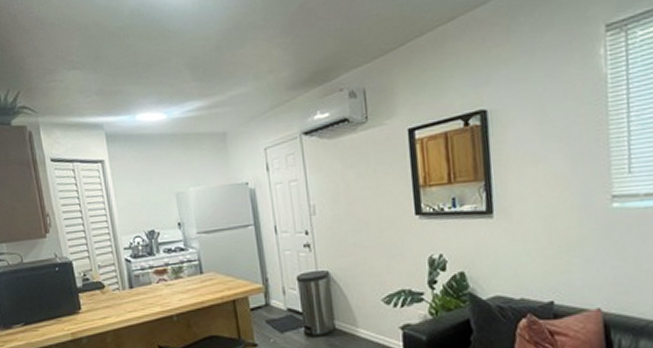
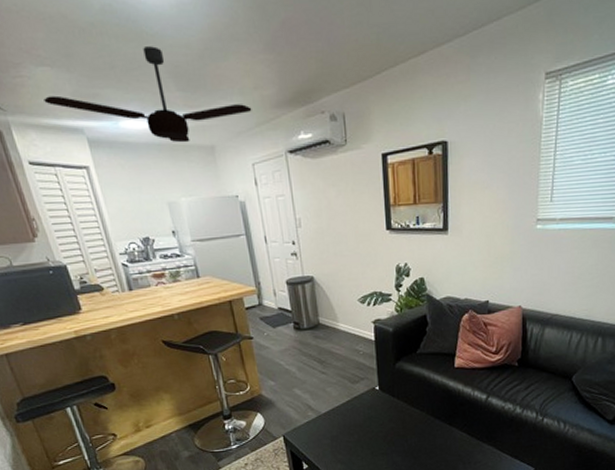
ceiling fan: none [71,41,266,132] -> present [44,46,252,143]

